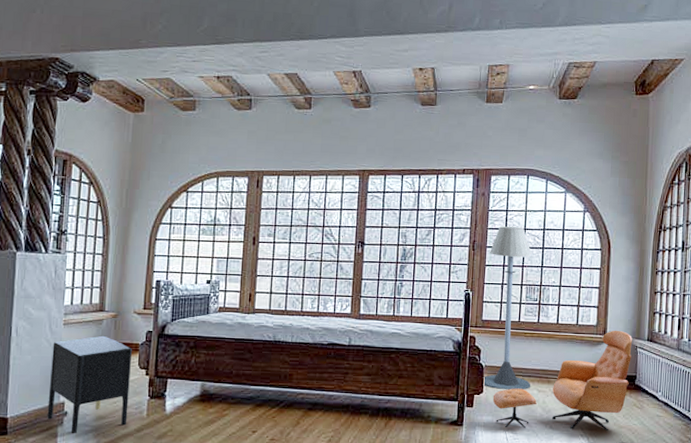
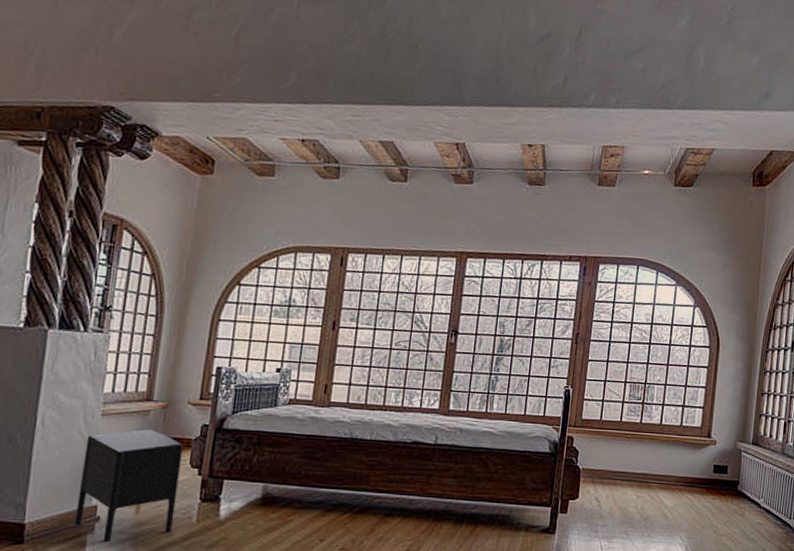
floor lamp: present [482,226,532,390] -> none [578,319,638,495]
lounge chair: present [492,330,632,431] -> none [588,432,737,540]

